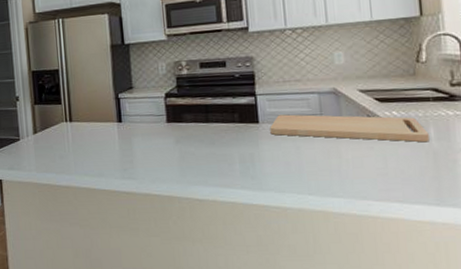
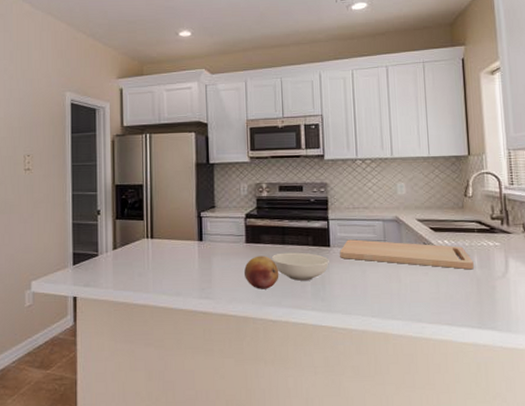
fruit: none [167,134,204,169] -> present [244,255,279,289]
bowl: none [194,130,259,159] -> present [271,252,329,281]

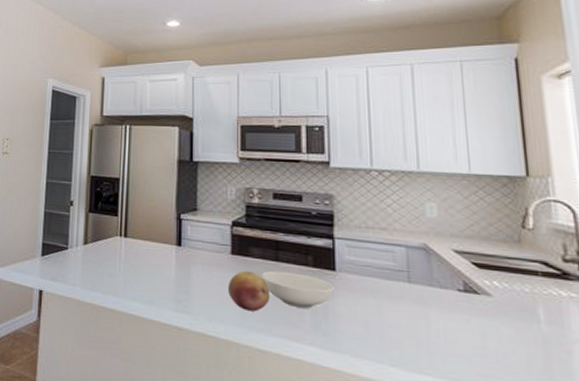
cutting board: present [340,239,474,270] -> none [348,265,538,325]

